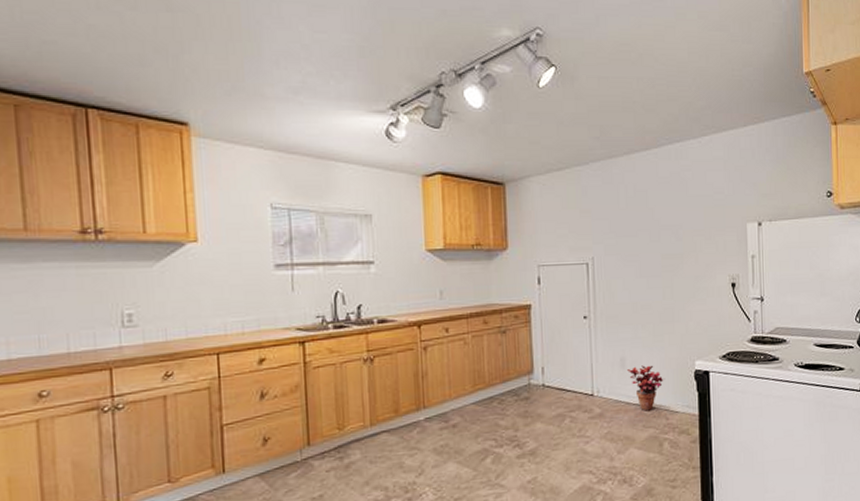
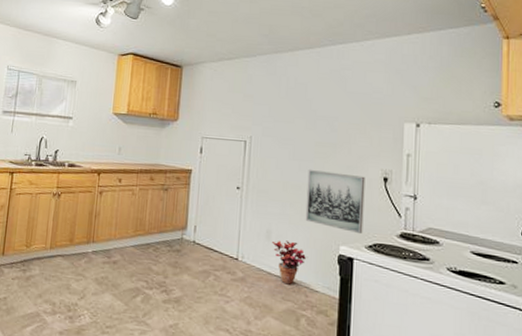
wall art: none [657,284,716,346] -> present [305,170,365,235]

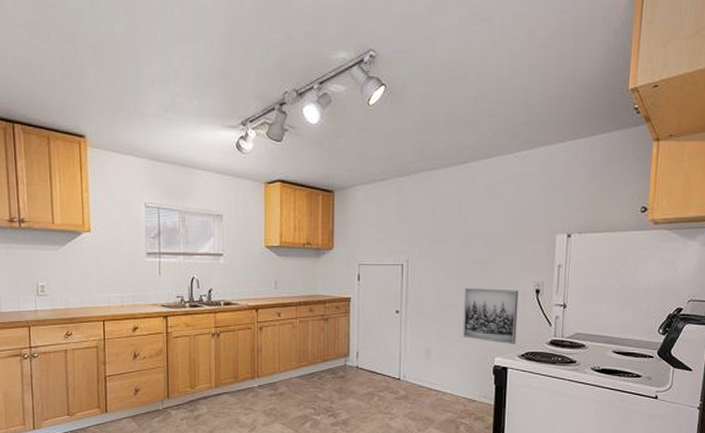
potted plant: present [272,240,308,285] -> none [432,357,466,397]

